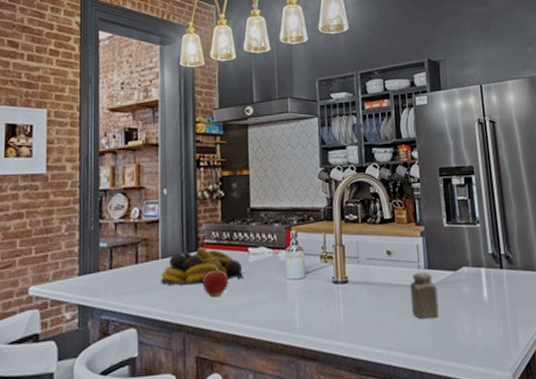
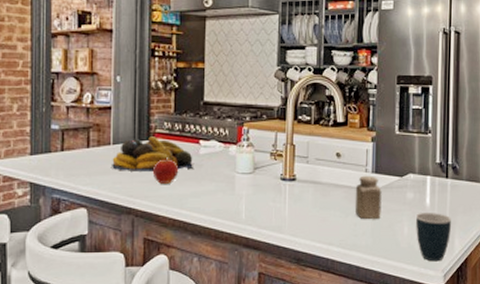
mug: none [475,306,514,361] -> present [416,213,451,262]

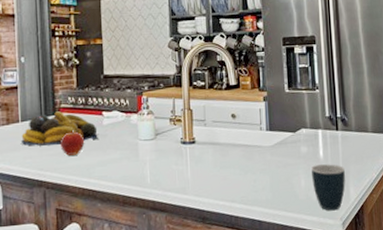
salt shaker: present [354,175,382,219] -> none [252,133,278,175]

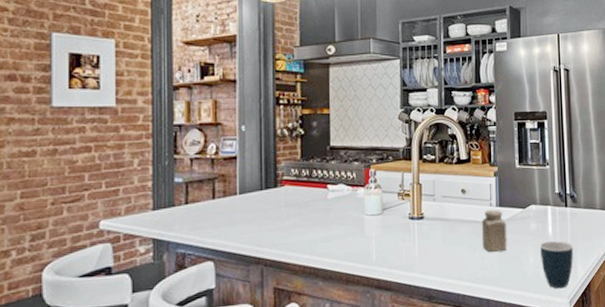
fruit bowl: present [21,111,98,146] -> none [239,184,322,221]
apple: present [61,129,85,156] -> none [282,202,308,231]
salt shaker: none [252,133,278,175] -> present [481,209,507,252]

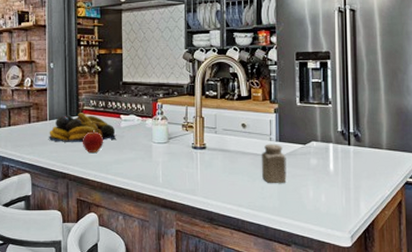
fruit bowl: none [239,184,322,221] -> present [49,113,116,142]
apple: none [282,202,308,231] -> present [83,129,104,153]
mug: present [540,241,573,289] -> none [321,178,356,223]

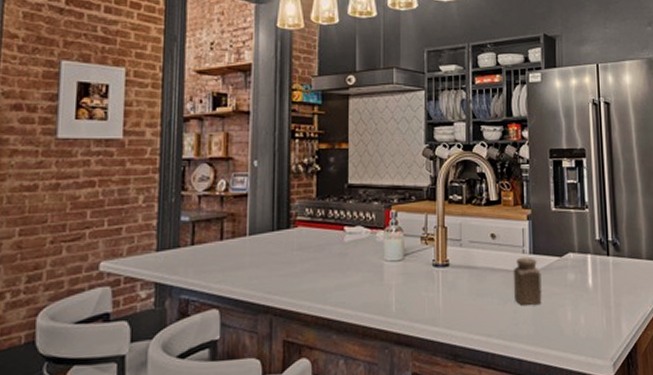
fruit bowl: present [49,113,116,142] -> none [248,224,337,265]
apple: present [83,129,104,153] -> none [294,245,322,277]

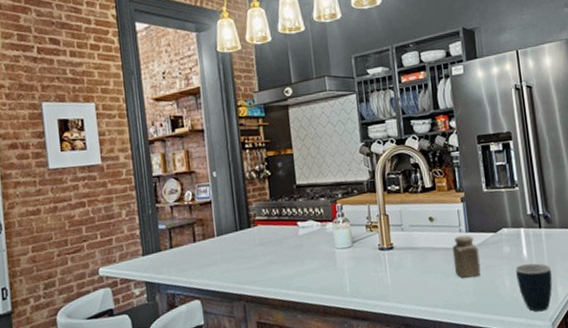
mug: none [579,294,617,350] -> present [516,263,553,312]

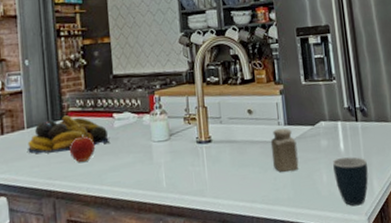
fruit bowl: none [218,224,294,261] -> present [27,115,109,154]
apple: none [257,241,282,268] -> present [70,133,96,162]

